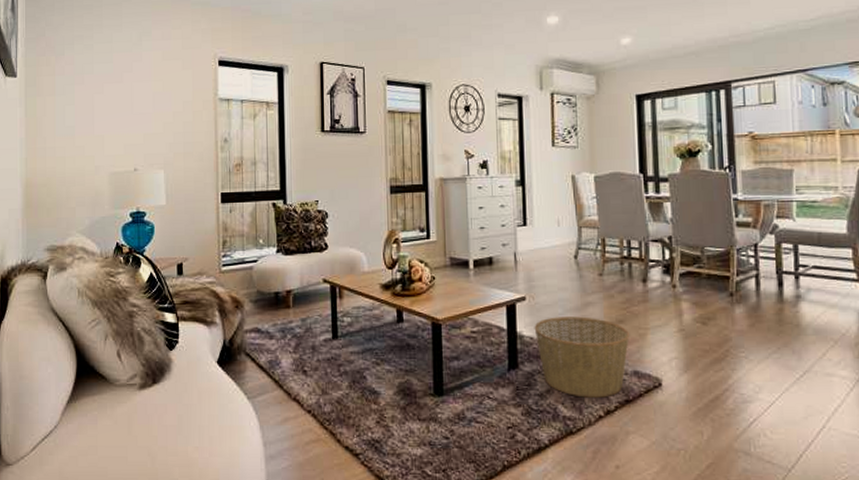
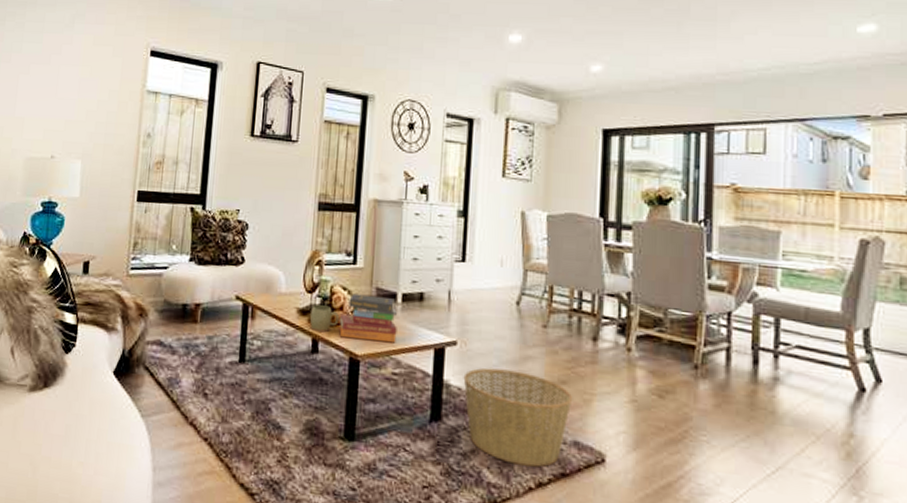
mug: none [393,279,419,303] -> present [310,305,339,332]
books: none [419,264,472,306] -> present [338,293,398,343]

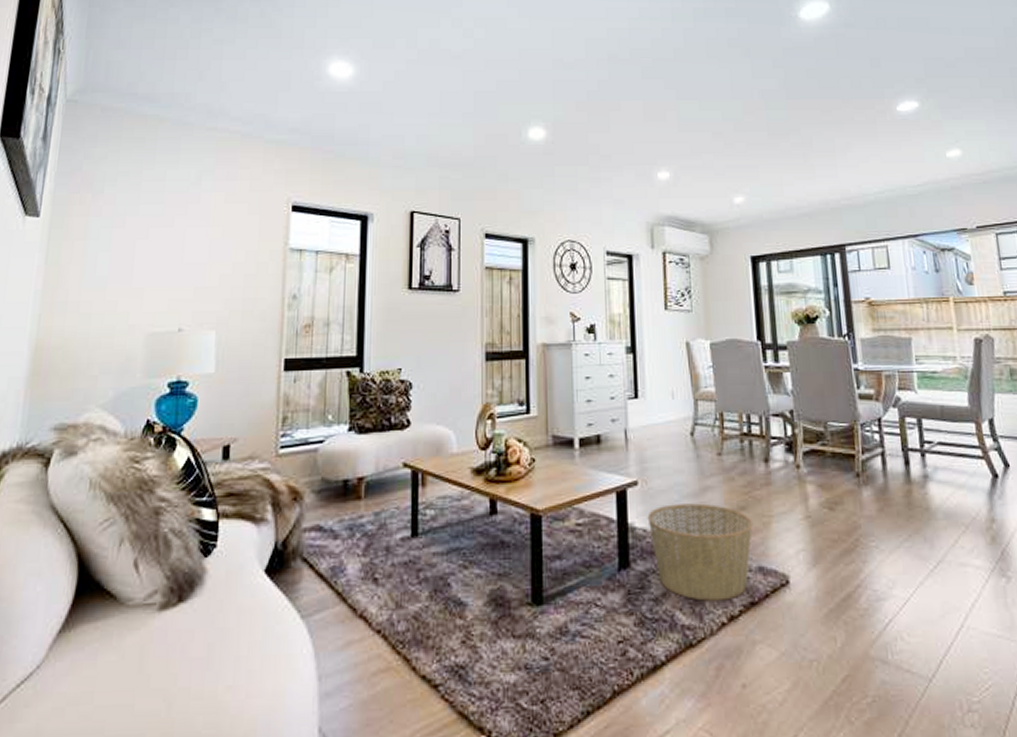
mug: present [310,305,339,332] -> none [486,461,516,491]
books: present [338,293,398,343] -> none [516,444,577,494]

